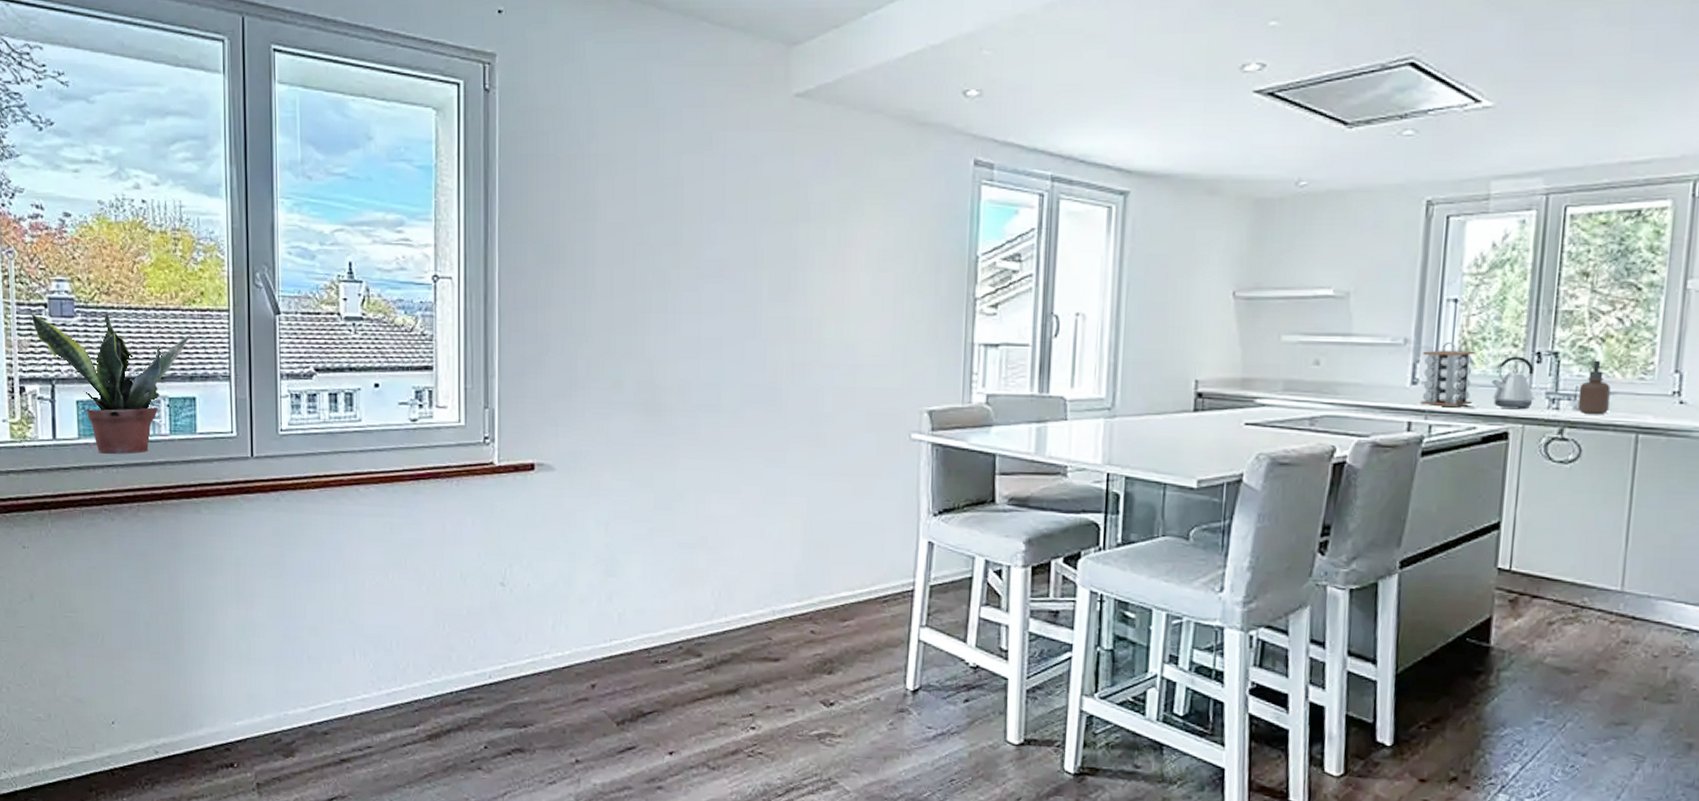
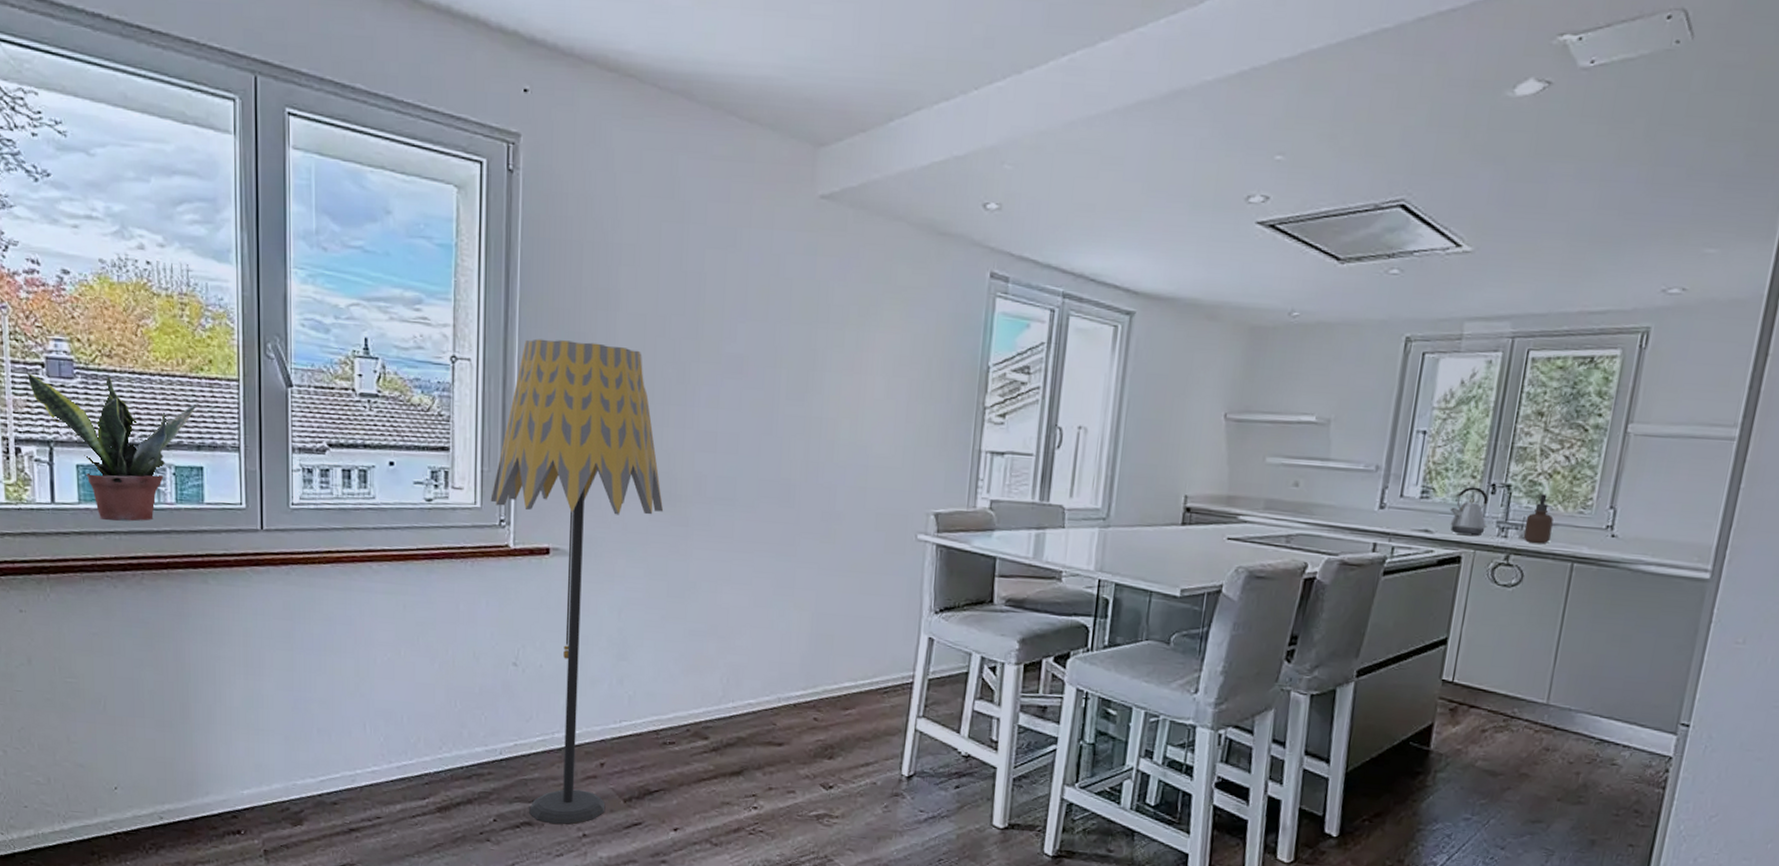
floor lamp: none [474,253,648,751] -> present [490,338,664,825]
spice rack: present [1420,341,1476,408] -> none [1385,470,1439,532]

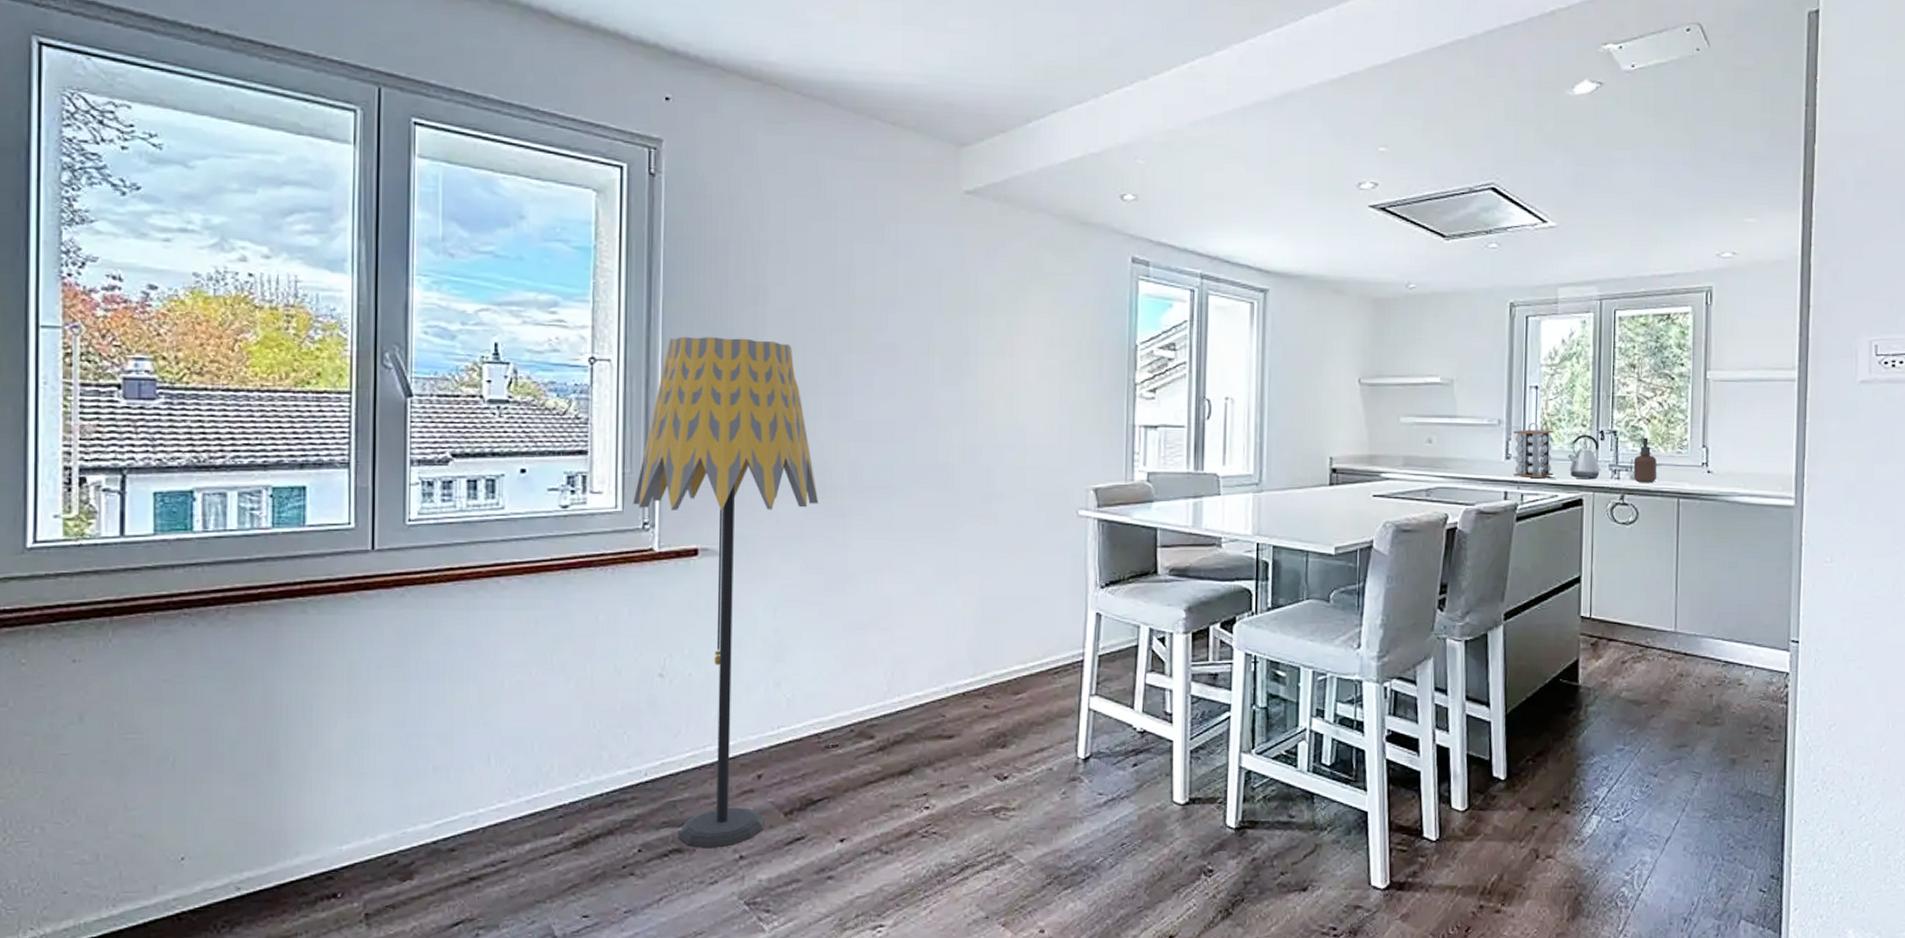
potted plant: present [28,373,200,522] -> none [100,395,304,552]
spice rack: none [1385,470,1439,532] -> present [1513,422,1554,479]

